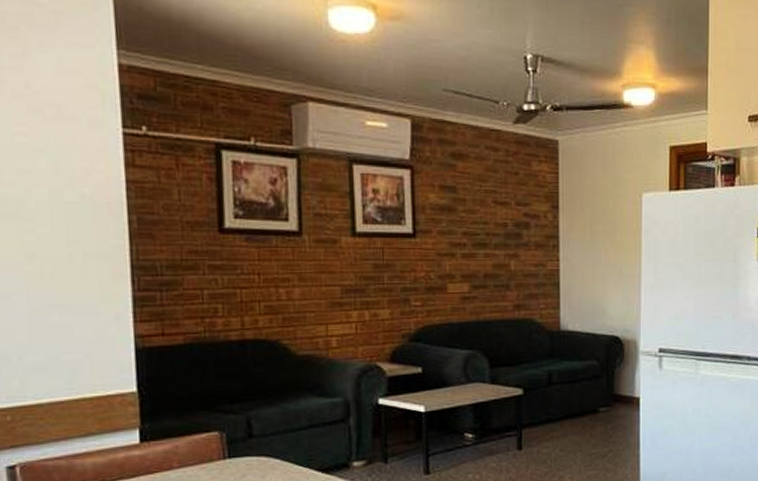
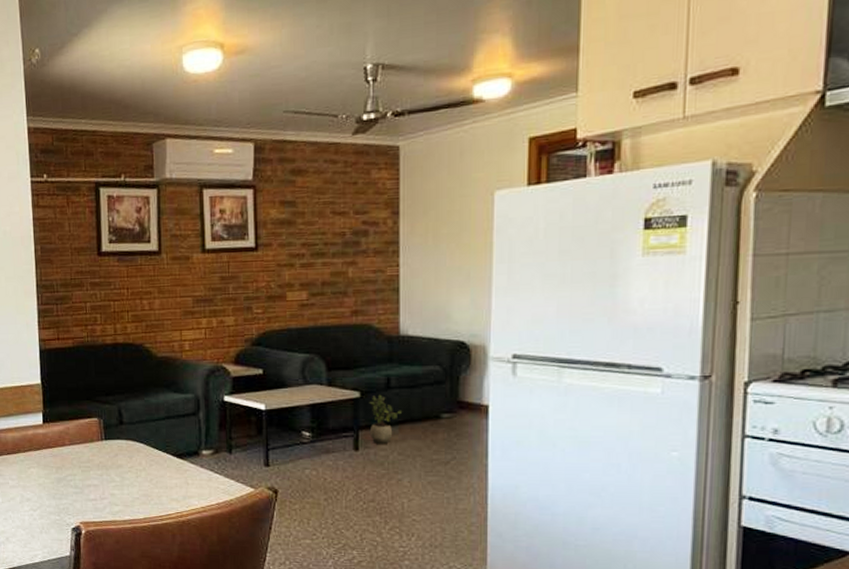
potted plant: none [532,390,563,442] -> present [369,394,402,444]

